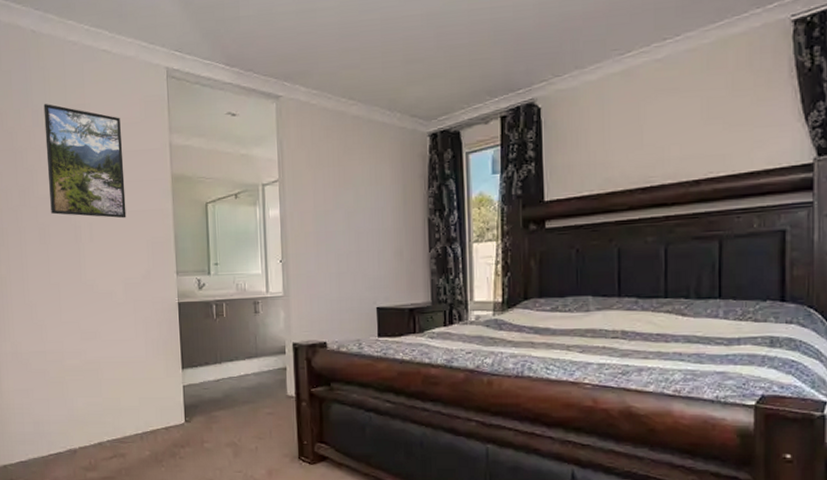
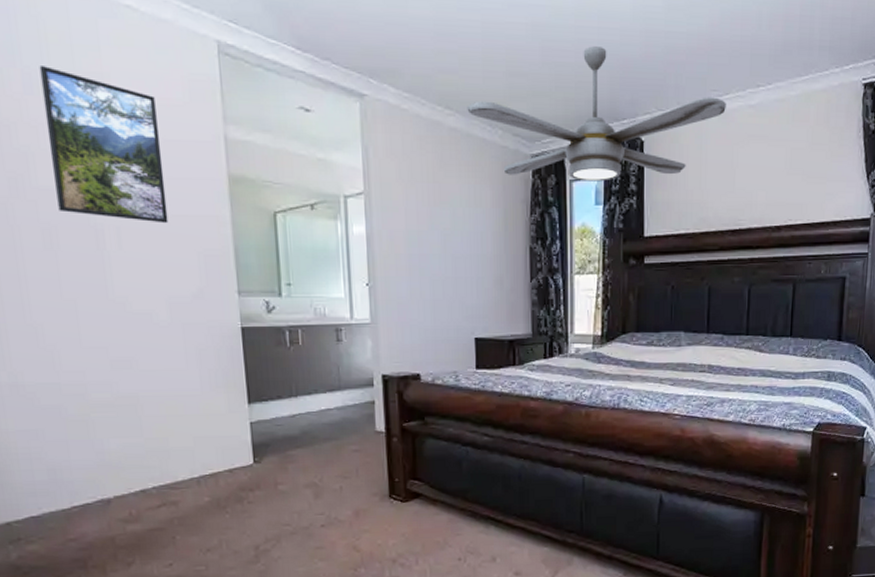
ceiling fan: none [368,25,629,153] -> present [467,46,726,182]

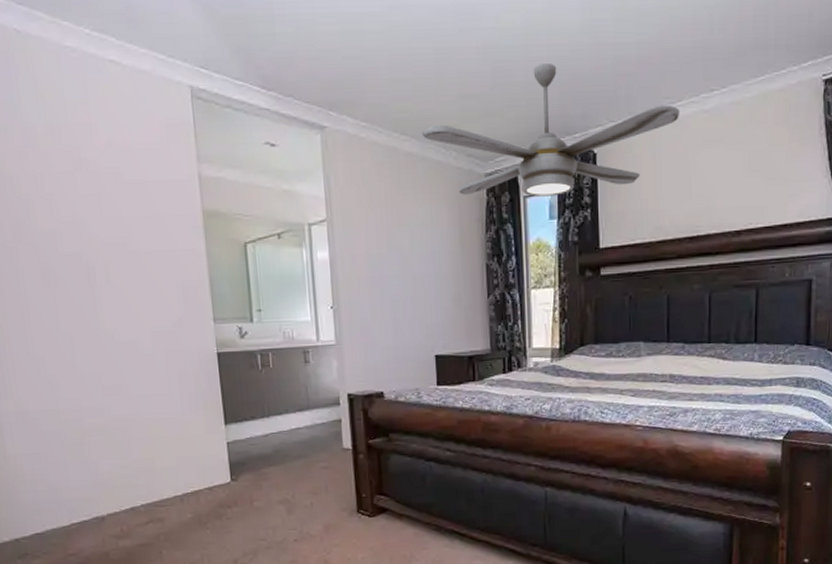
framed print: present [39,66,169,224] -> none [37,121,151,259]

